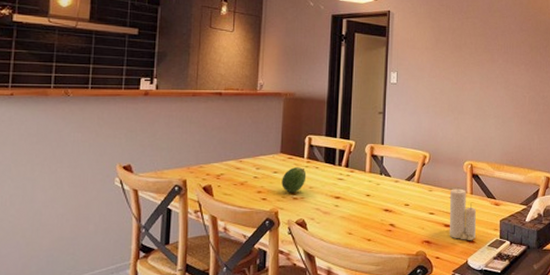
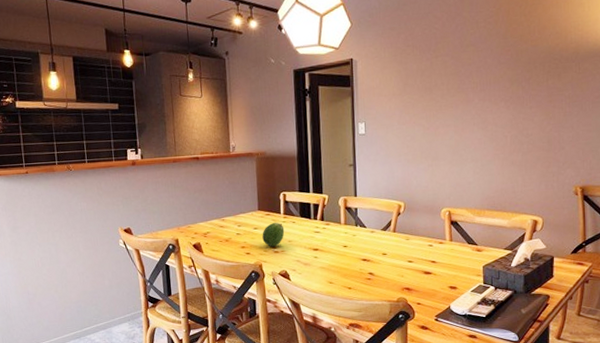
candle: present [449,187,476,241] -> none [428,235,457,287]

